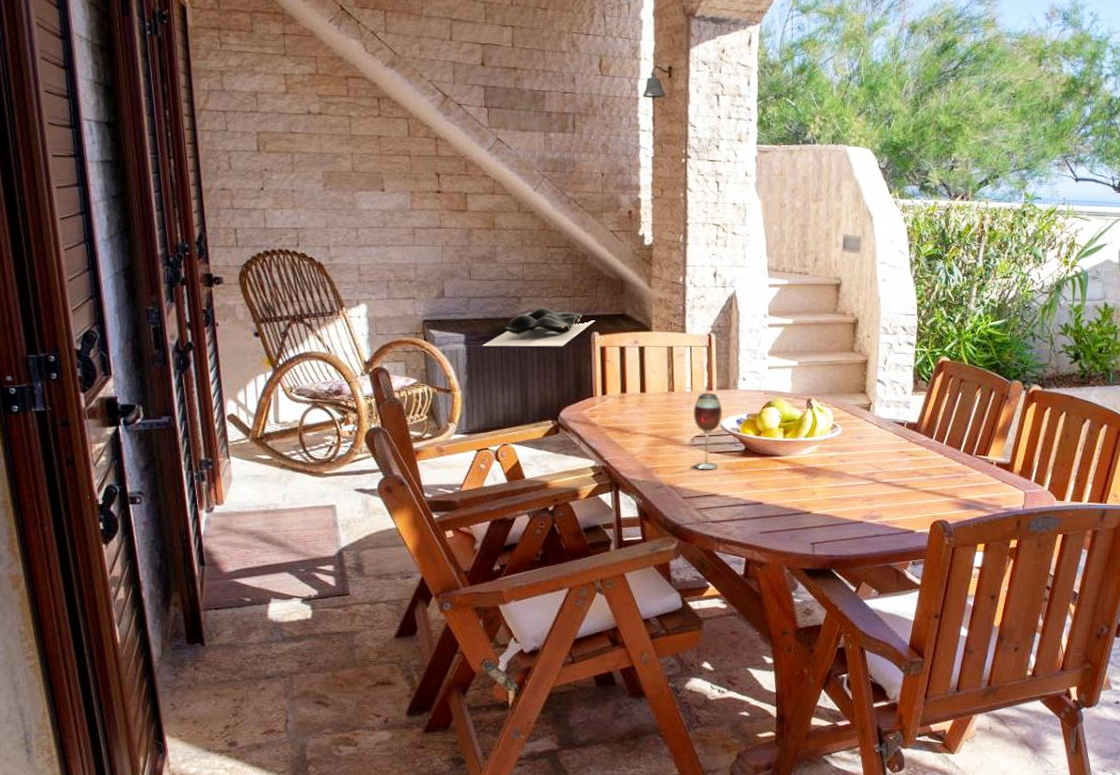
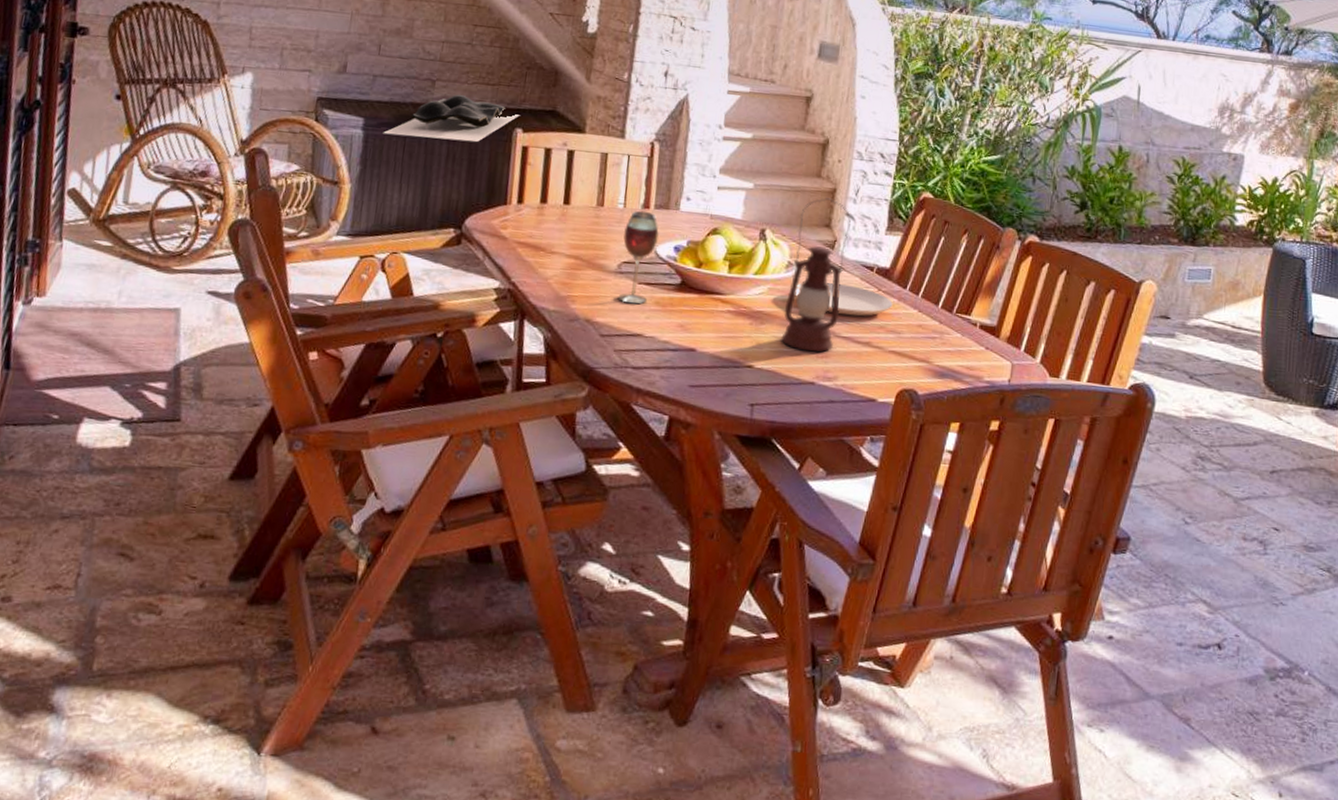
lantern: none [832,368,882,497] -> present [781,198,851,353]
plate: none [840,438,923,465] -> present [795,282,893,317]

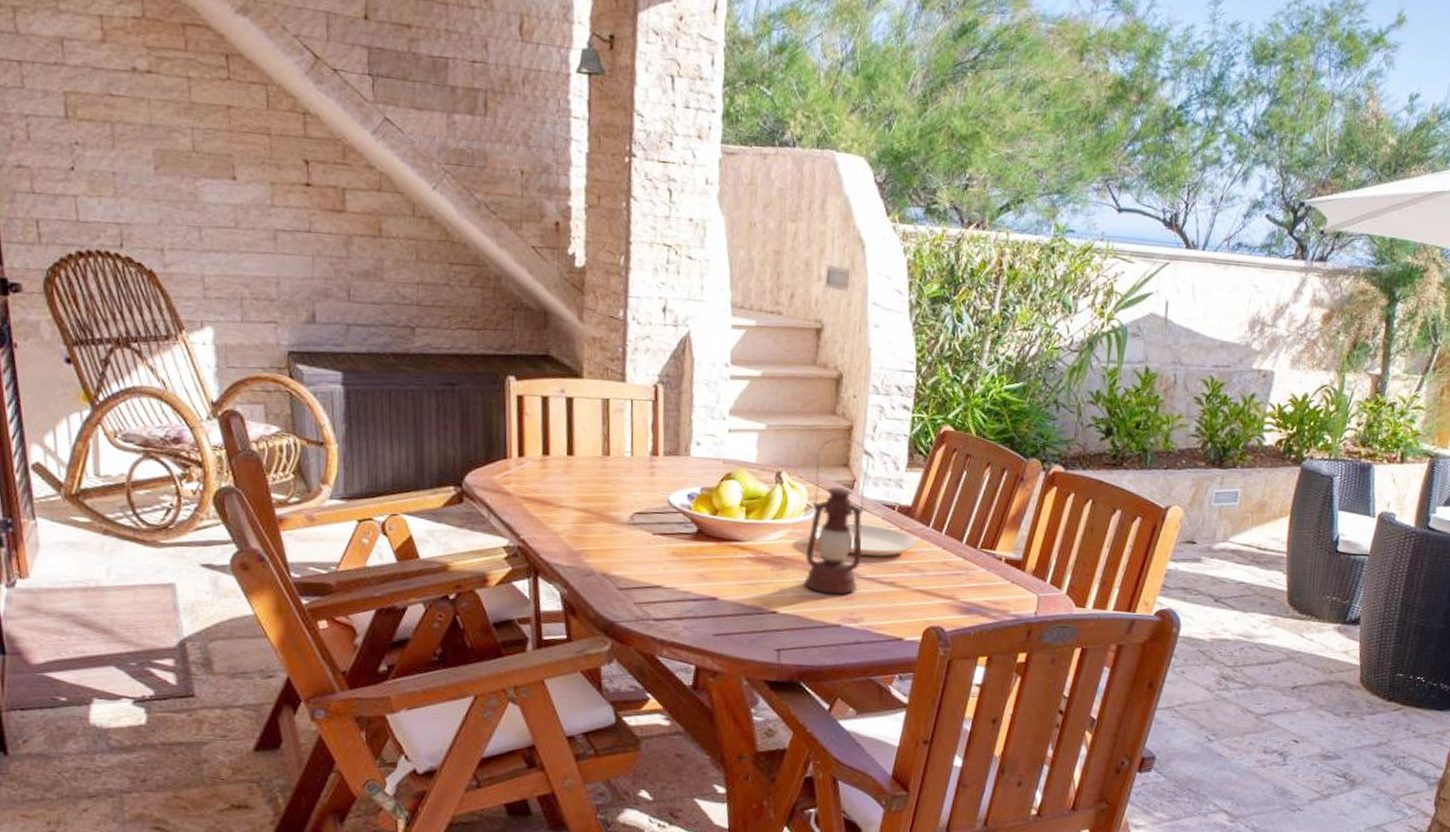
throw blanket: present [383,94,520,142] -> none [365,341,511,393]
wineglass: present [618,211,660,304] -> none [633,459,671,556]

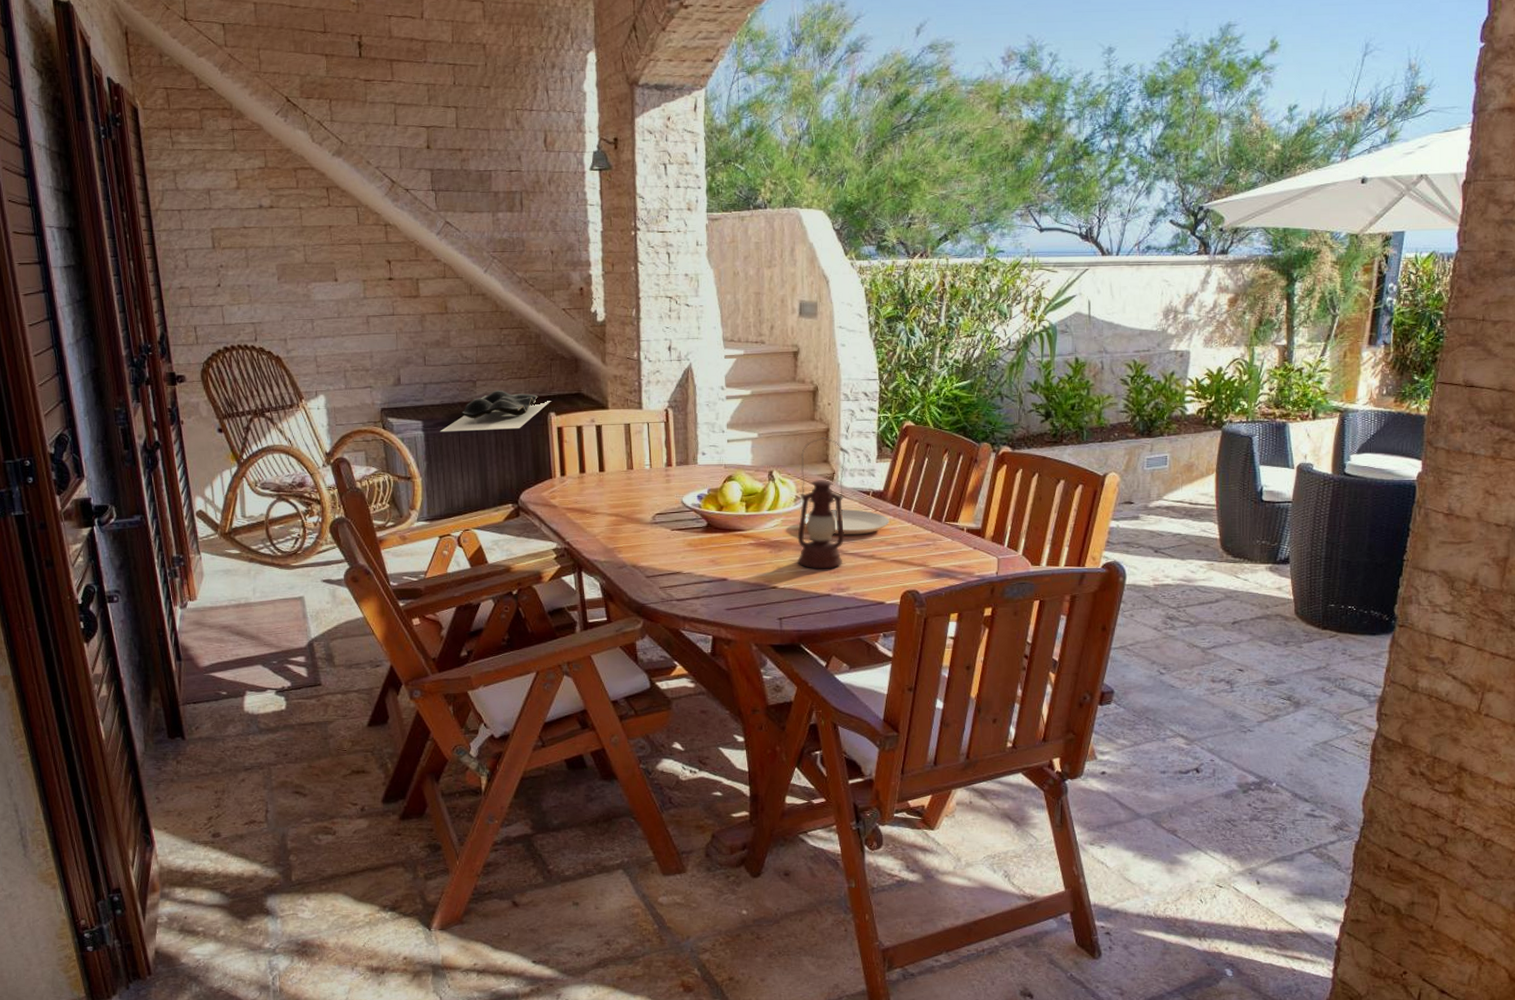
throw blanket: none [365,341,511,393] -> present [440,390,551,432]

